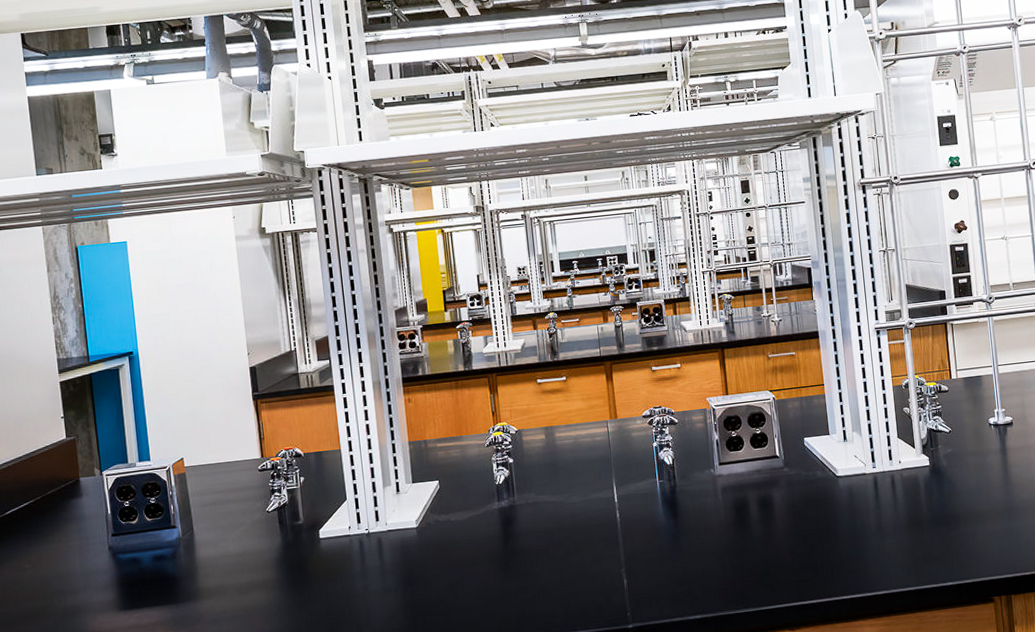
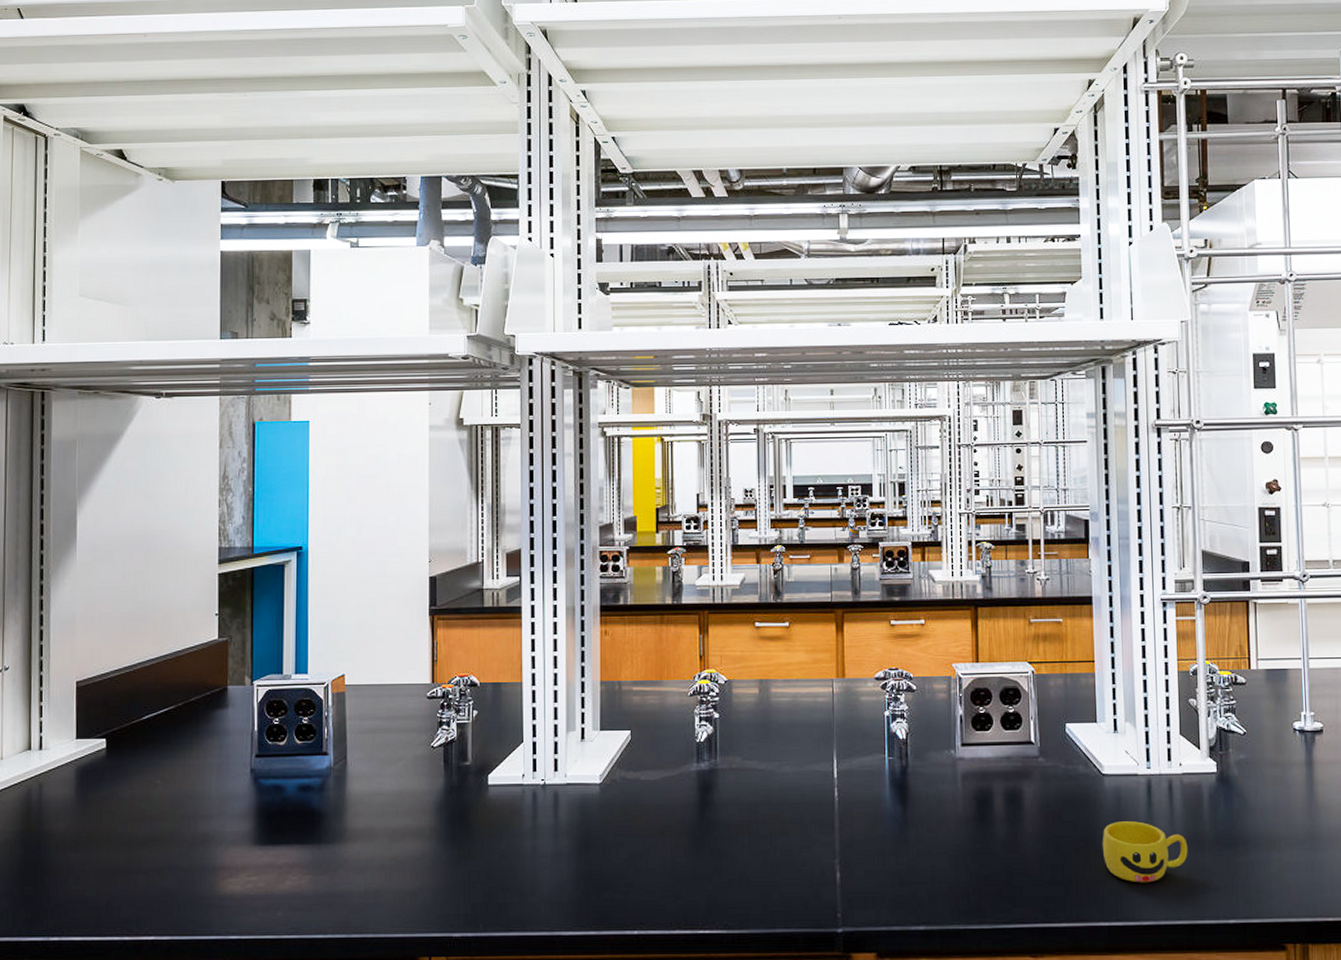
cup: none [840,511,911,561] -> present [1102,821,1188,883]

